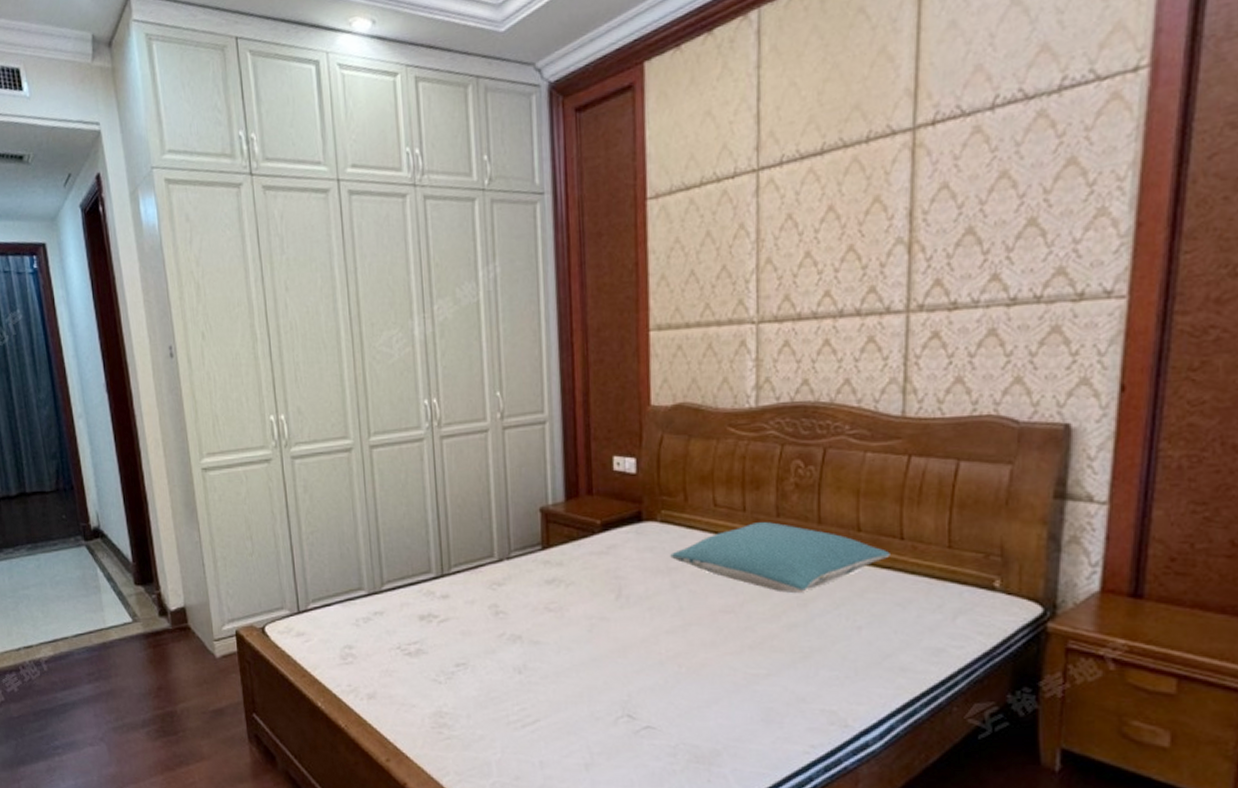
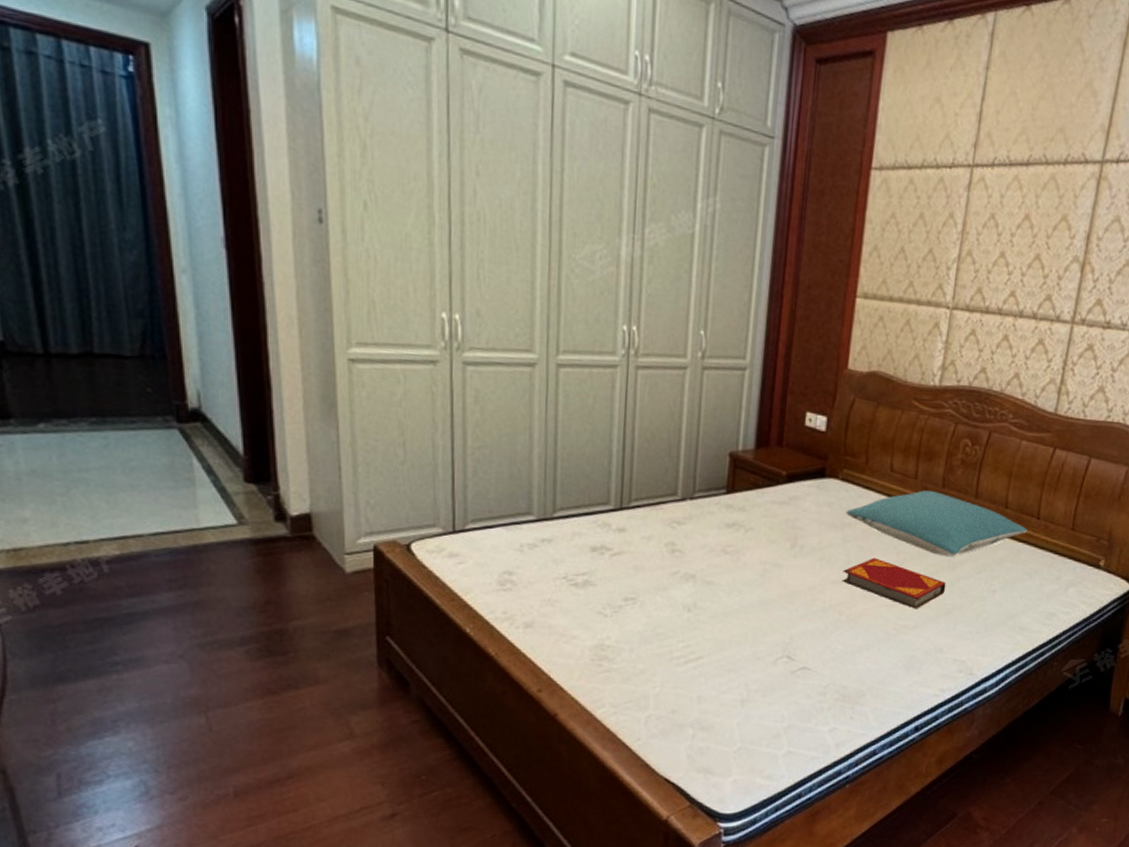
hardback book: none [676,601,799,655] -> present [842,557,947,609]

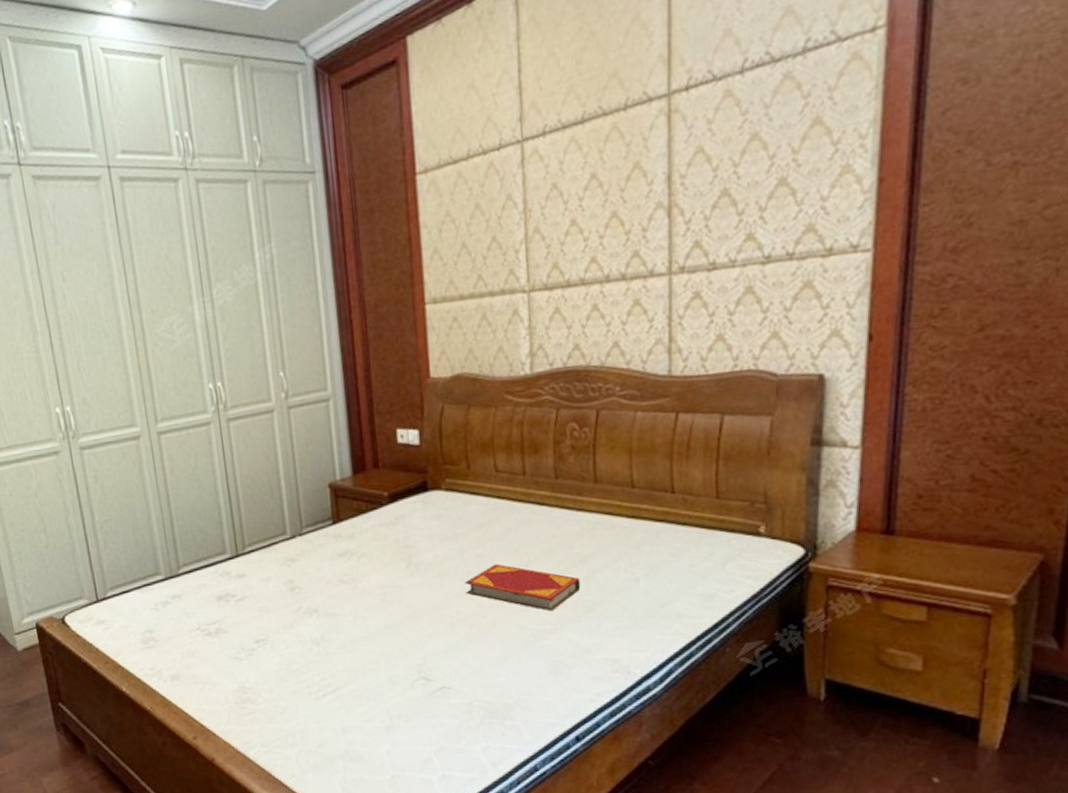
pillow: present [846,490,1028,557] -> none [456,484,663,551]

